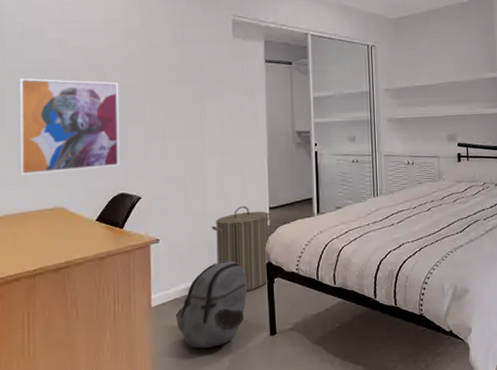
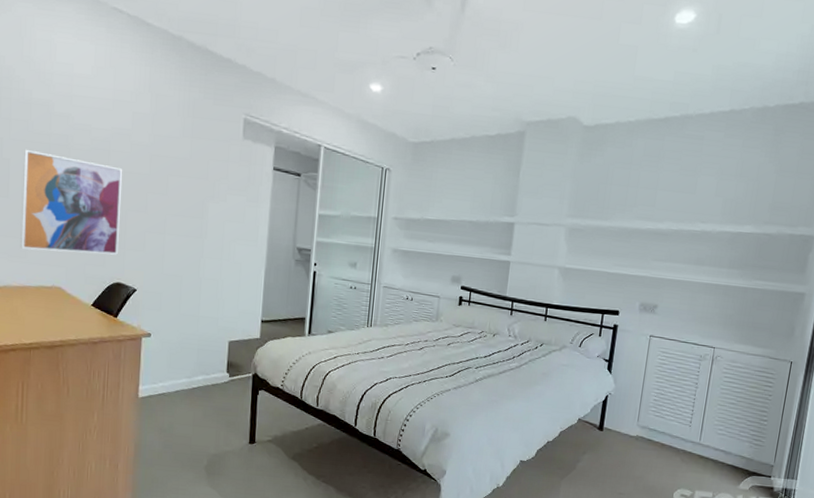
backpack: present [175,260,247,349] -> none [160,365,232,445]
laundry hamper: present [211,206,271,291] -> none [202,314,263,399]

